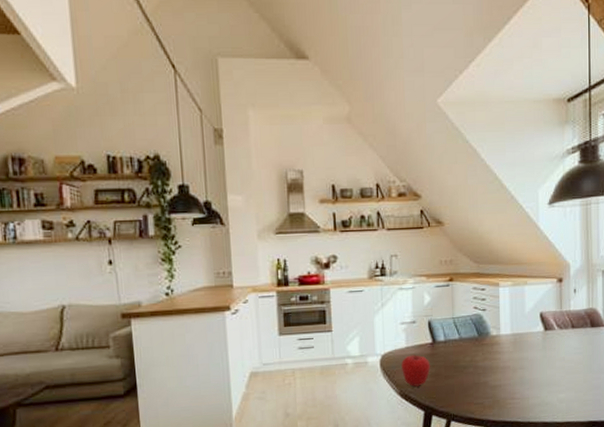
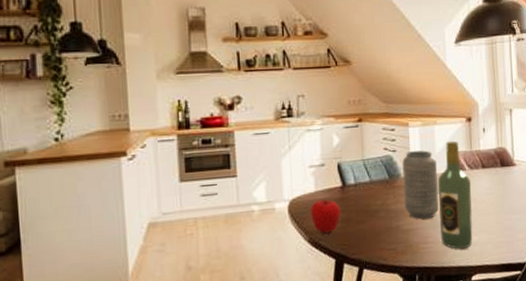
vase: none [491,310,528,376] -> present [401,150,440,219]
wine bottle: none [526,301,561,405] -> present [437,140,473,249]

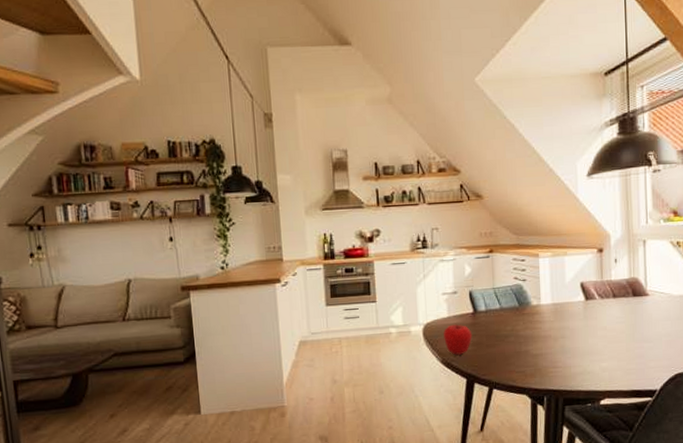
vase: present [401,150,440,219] -> none [531,280,569,345]
wine bottle: present [437,140,473,249] -> none [567,271,603,374]

